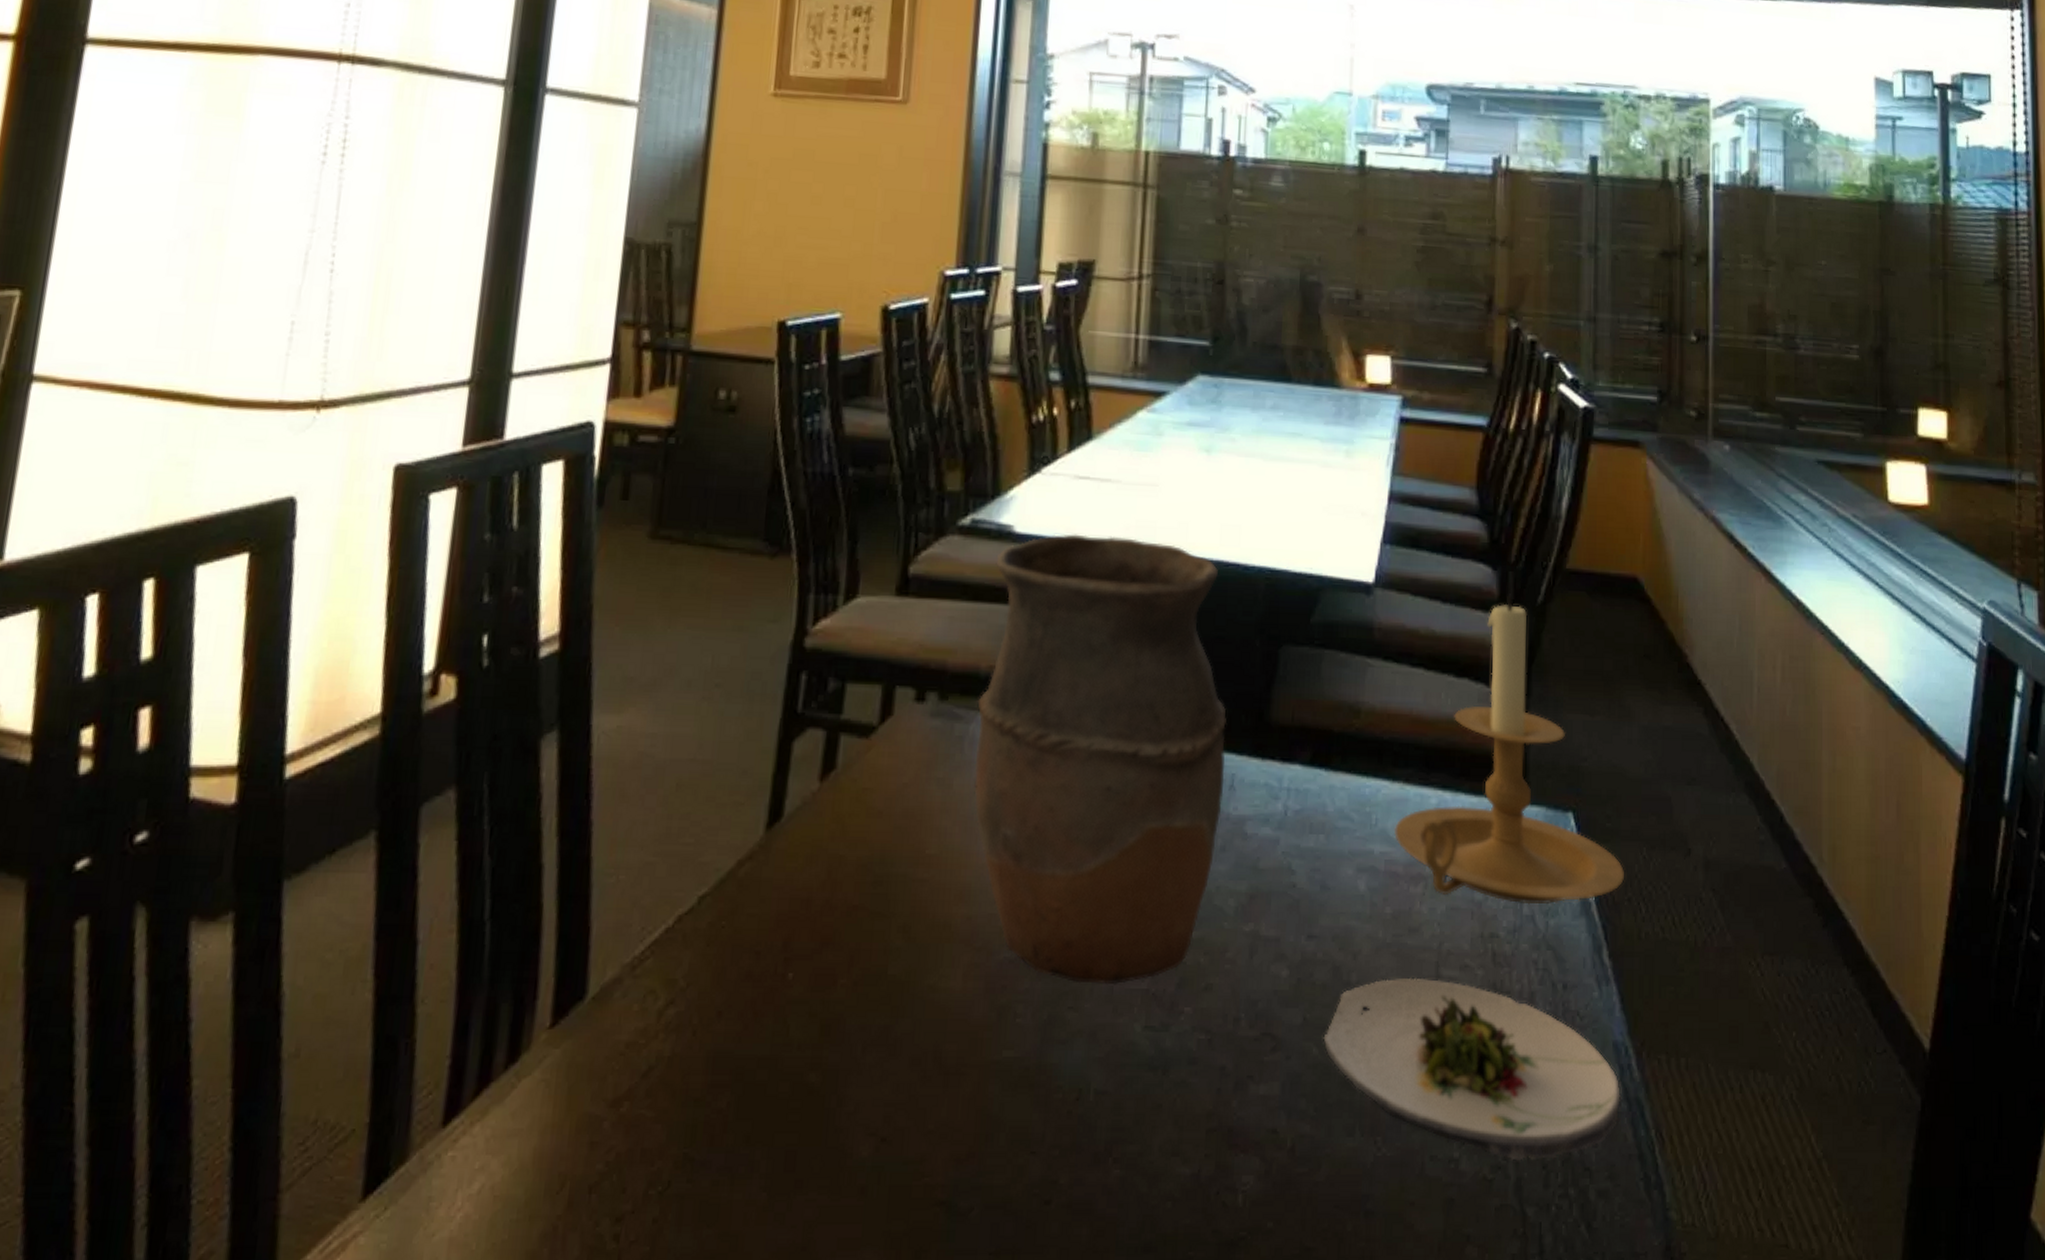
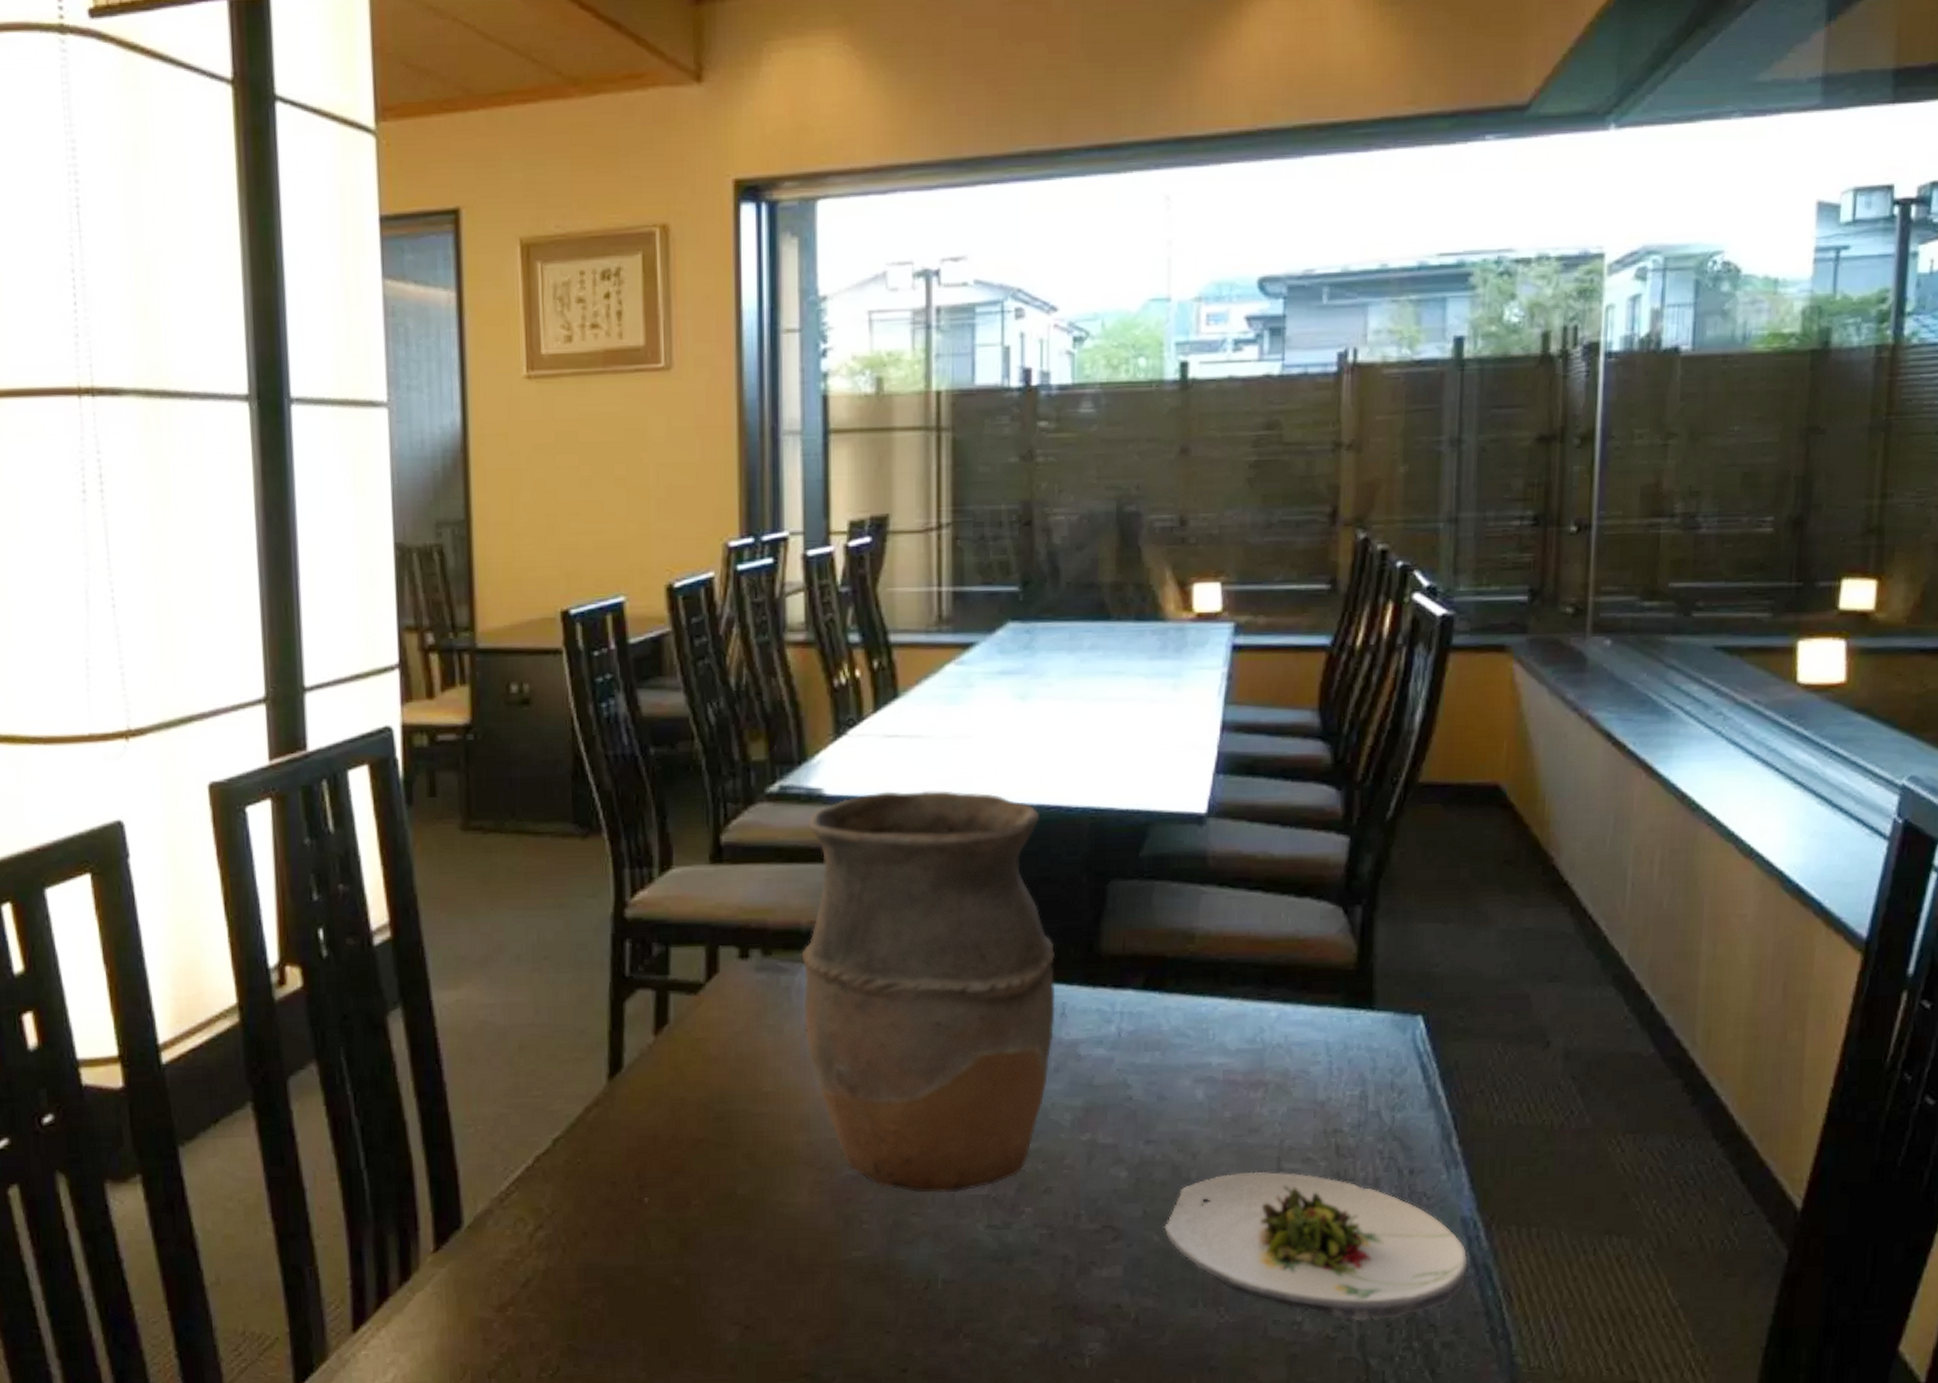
candle holder: present [1393,594,1624,905] -> none [1231,812,1477,1102]

